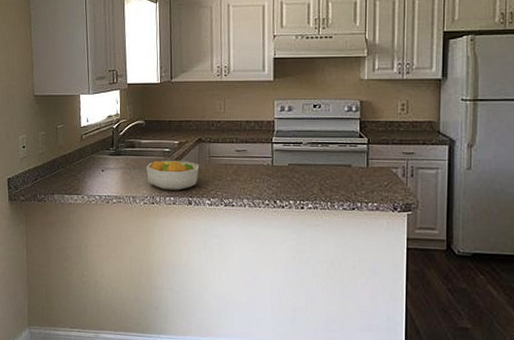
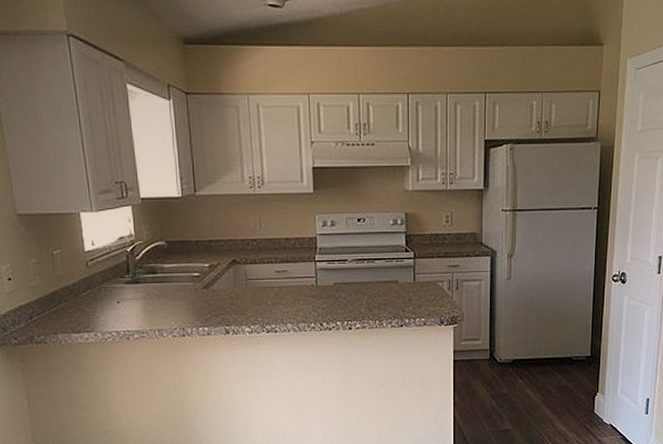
fruit bowl: present [146,160,199,191] -> none [173,286,235,320]

